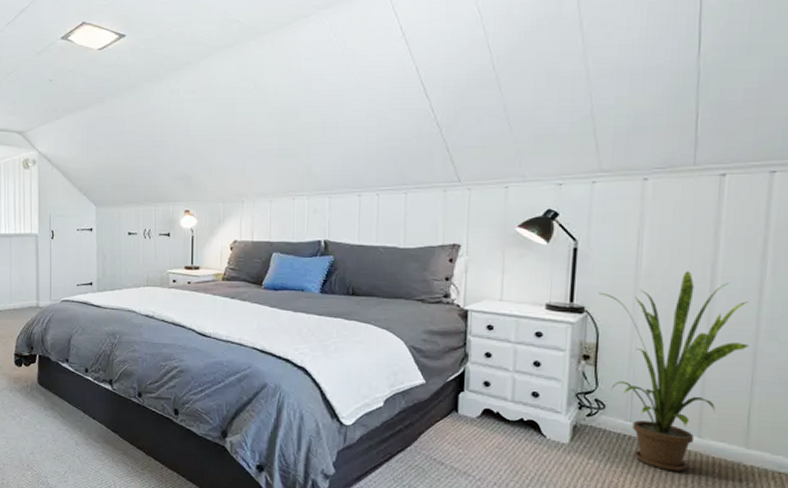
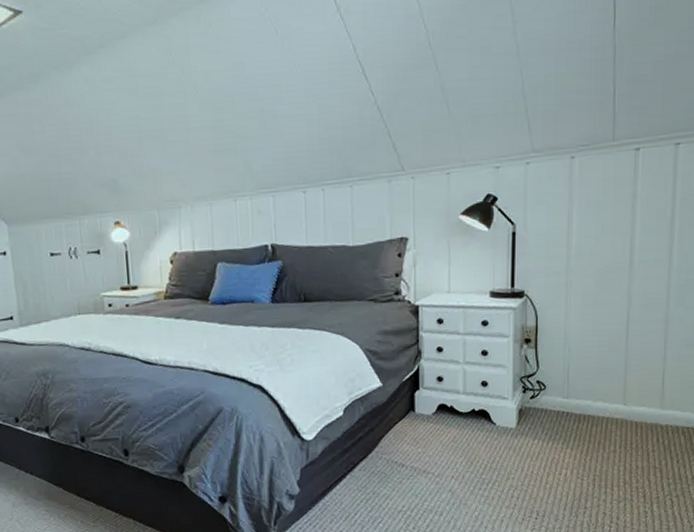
house plant: present [598,271,749,472] -> none [536,247,662,441]

